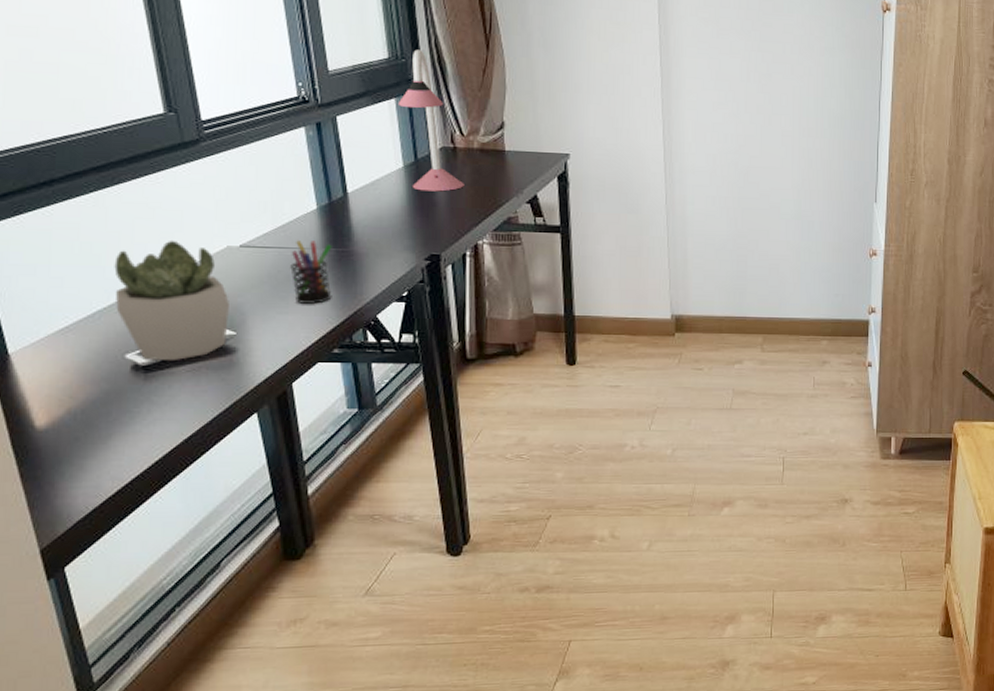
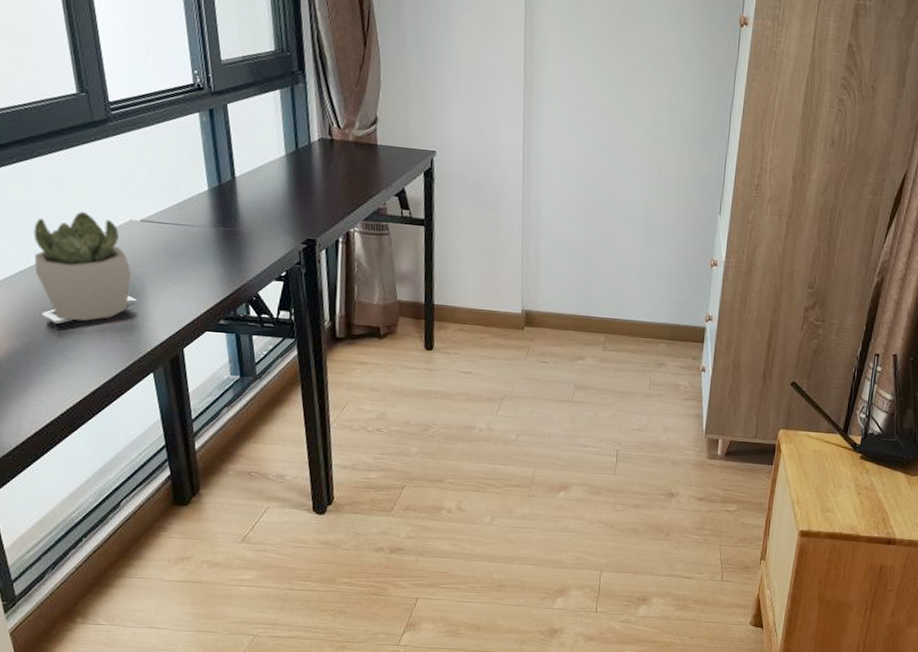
pen holder: present [290,240,332,304] -> none [184,218,221,278]
desk lamp: present [397,49,464,192] -> none [282,43,340,181]

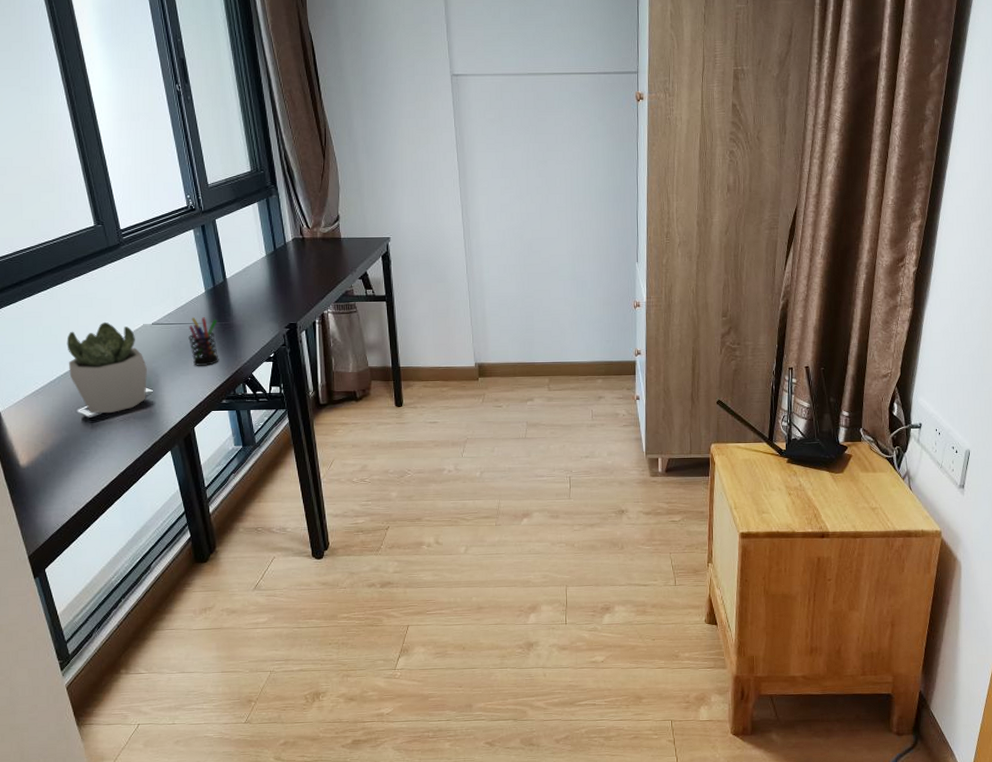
pen holder: none [184,218,221,278] -> present [188,317,219,366]

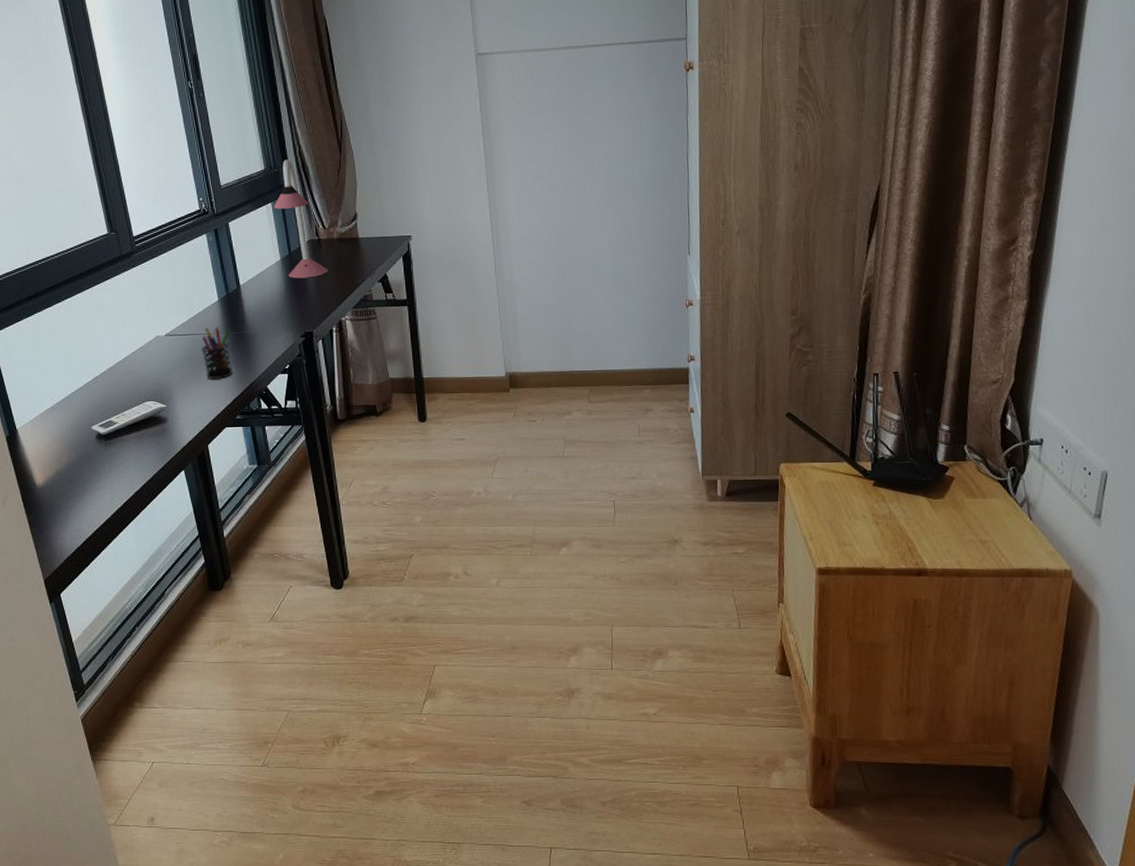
succulent plant: present [66,321,147,414] -> none [81,333,160,431]
desk lamp: none [259,162,312,274] -> present [273,159,328,279]

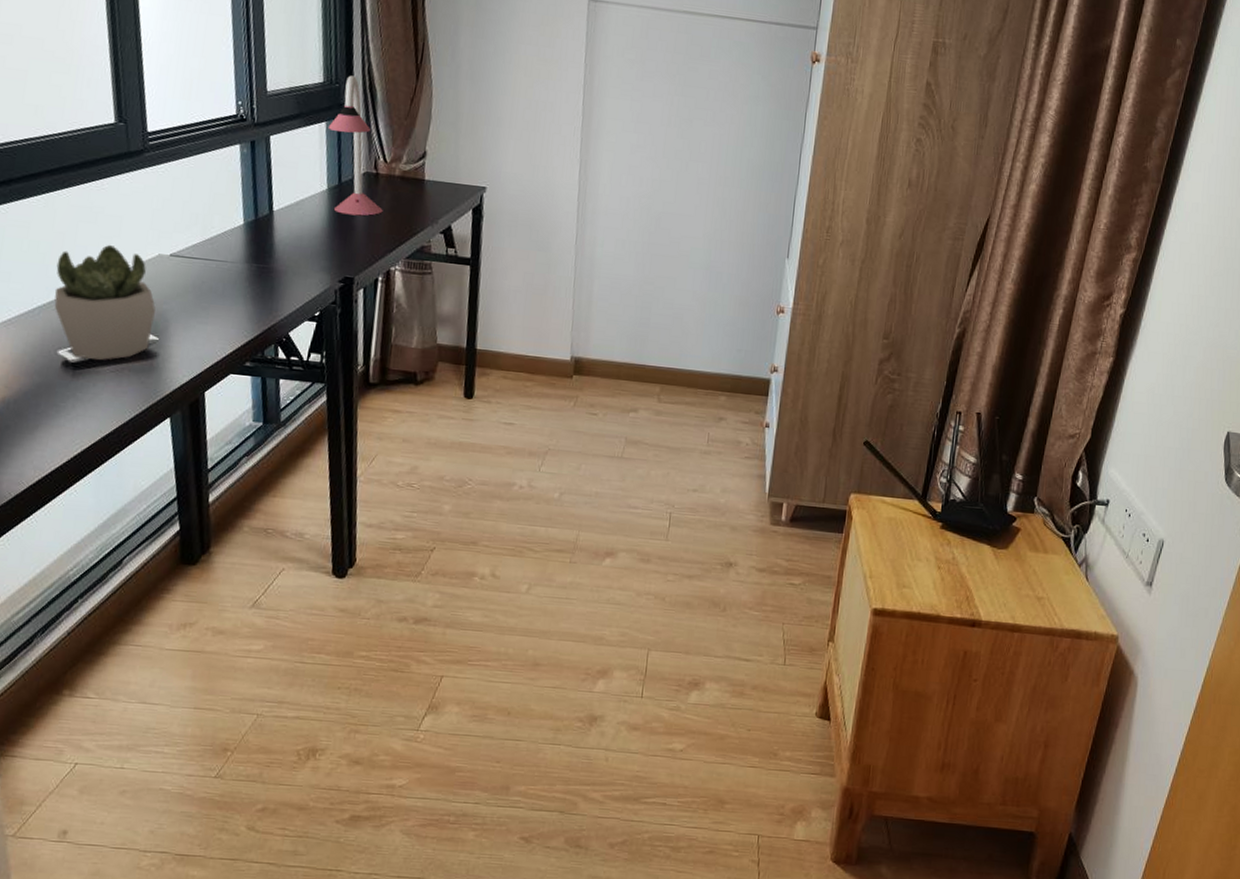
succulent plant: none [81,333,160,431] -> present [54,244,156,361]
pen holder: present [202,327,233,379] -> none [214,253,254,317]

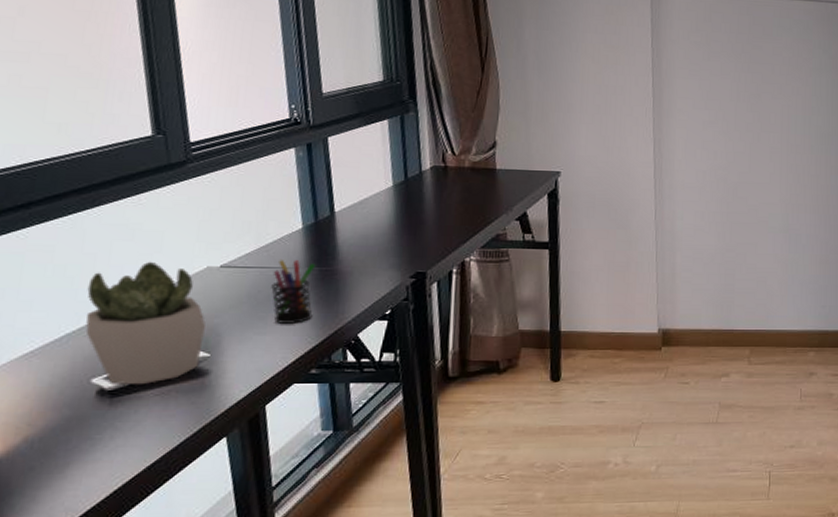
pen holder: none [214,253,254,317] -> present [271,260,316,324]
desk lamp: present [327,75,383,216] -> none [390,72,454,210]

